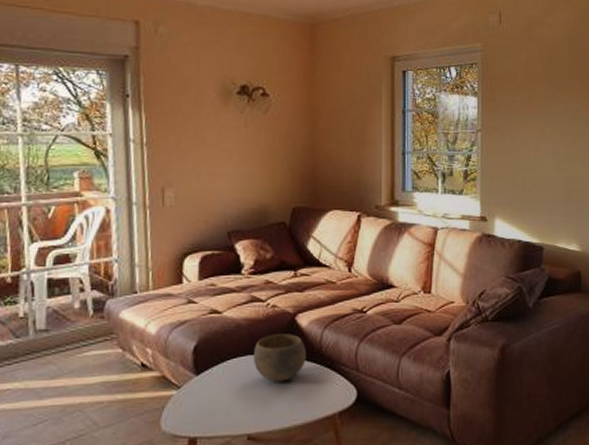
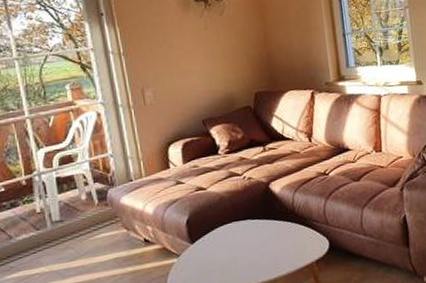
bowl: present [254,334,306,382] -> none [237,200,283,242]

